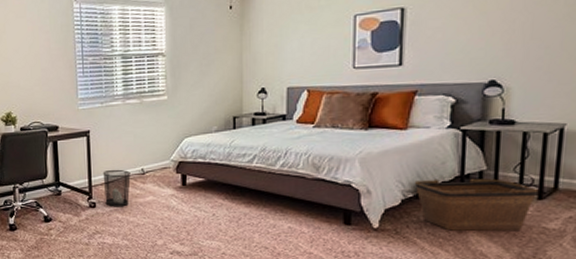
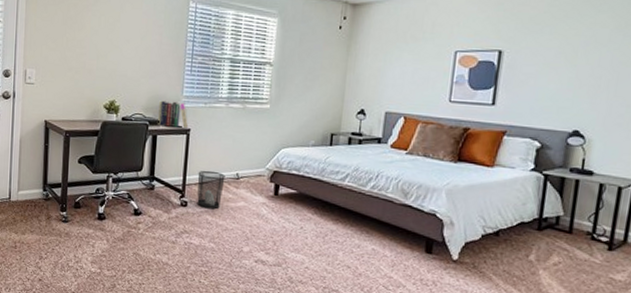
books: none [55,104,87,131] -> present [158,100,188,128]
bicycle basket: present [415,178,539,232] -> none [496,218,610,279]

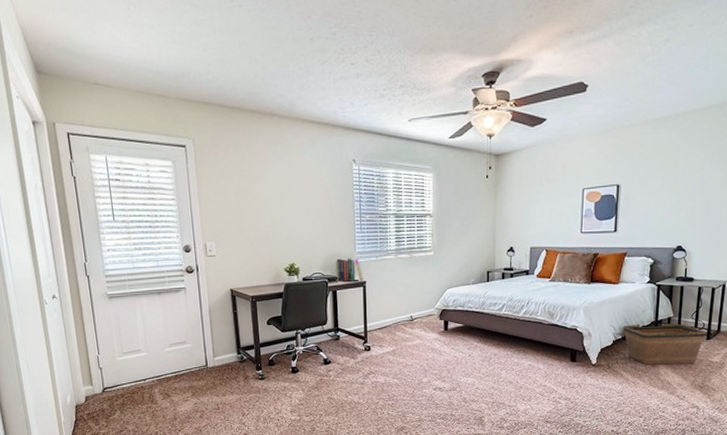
waste bin: present [197,170,225,209] -> none [377,316,401,350]
bicycle basket: none [496,218,610,279] -> present [623,323,708,365]

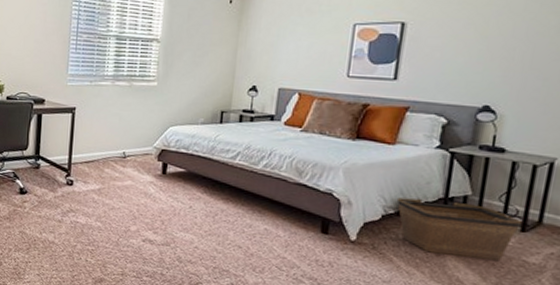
books: present [335,258,363,282] -> none [43,79,73,107]

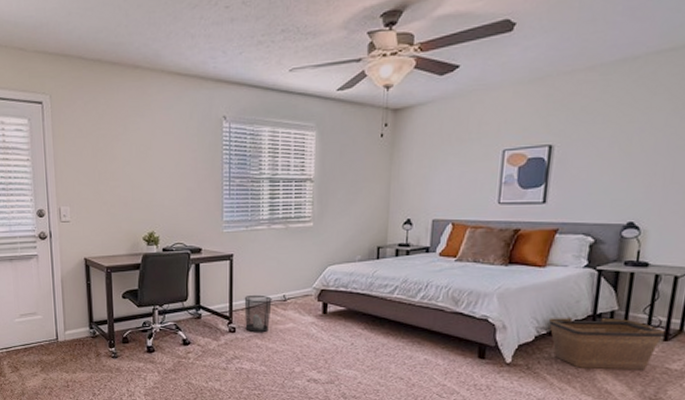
waste bin: none [83,149,112,188] -> present [244,294,272,333]

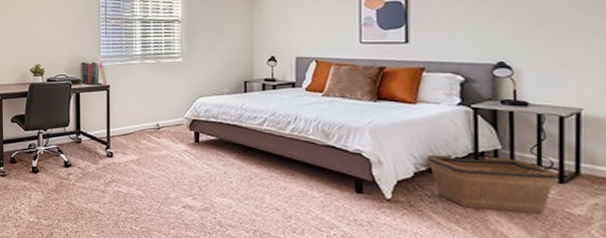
books: none [199,227,230,254] -> present [79,61,107,85]
waste bin: present [244,294,272,333] -> none [120,122,146,159]

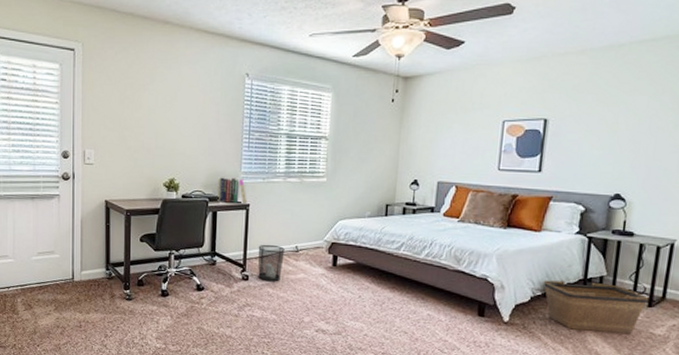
waste bin: none [120,122,146,159] -> present [258,244,285,282]

